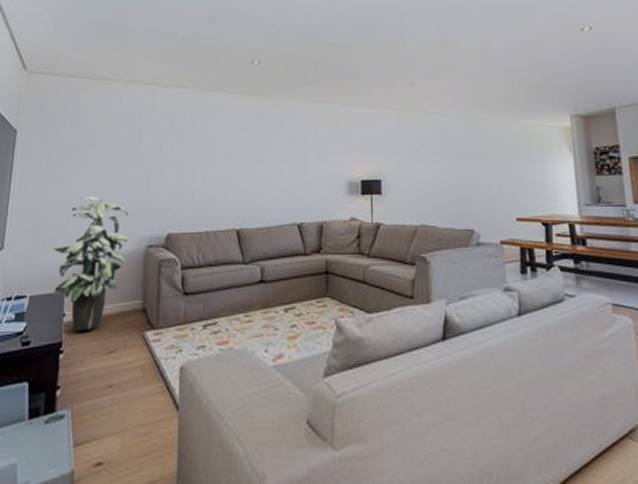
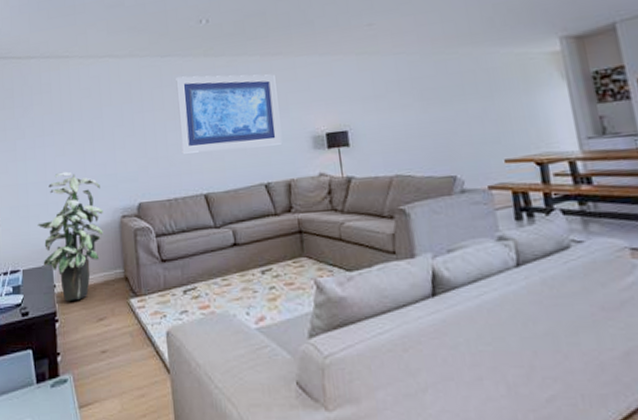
wall art: none [218,112,319,188] -> present [175,74,282,154]

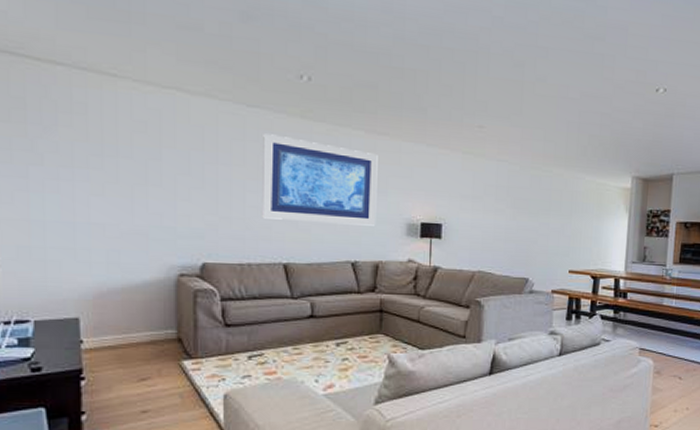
indoor plant: present [37,171,103,302] -> none [59,214,155,359]

